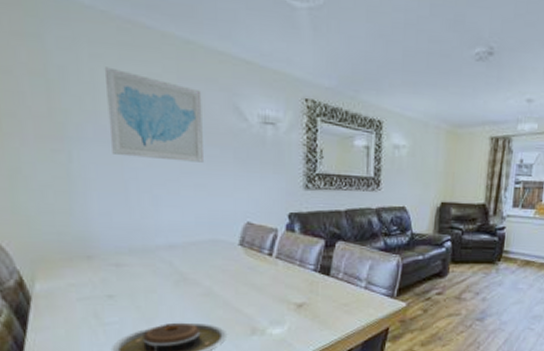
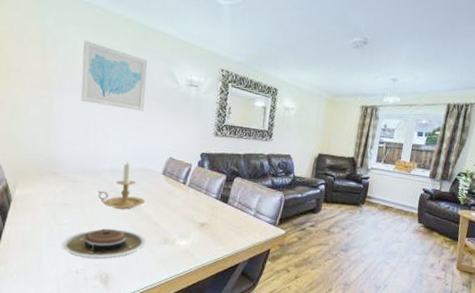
candle holder: none [153,233,221,296] -> present [98,162,146,210]

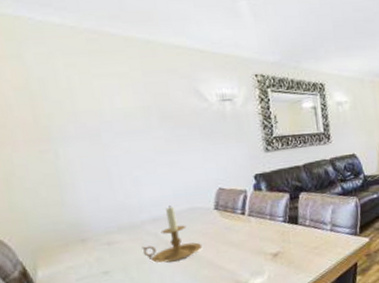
wall art: present [81,40,148,111] -> none [79,73,174,147]

